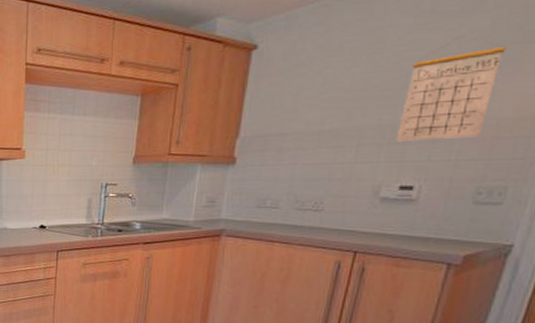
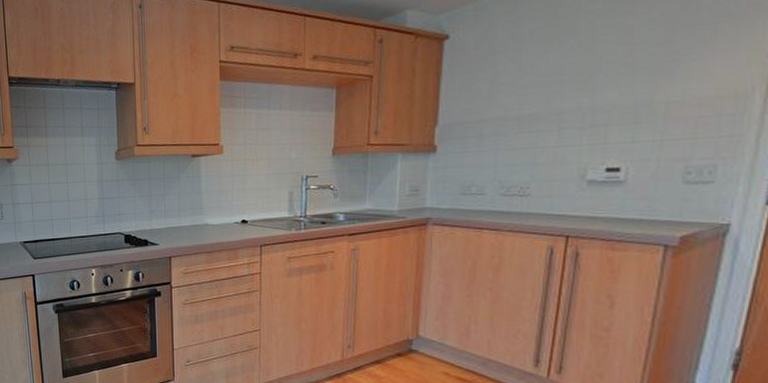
calendar: present [397,35,506,142] -> none [598,18,699,124]

